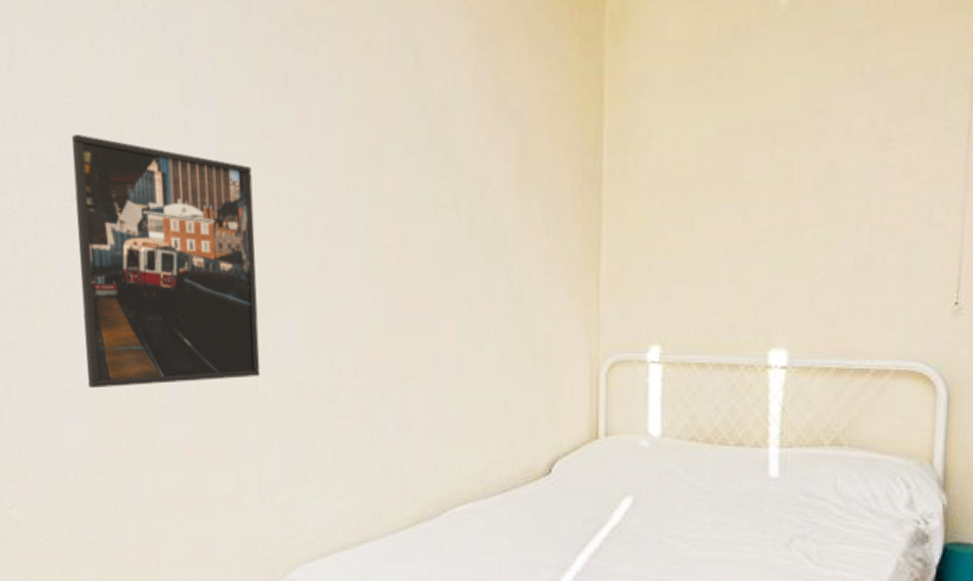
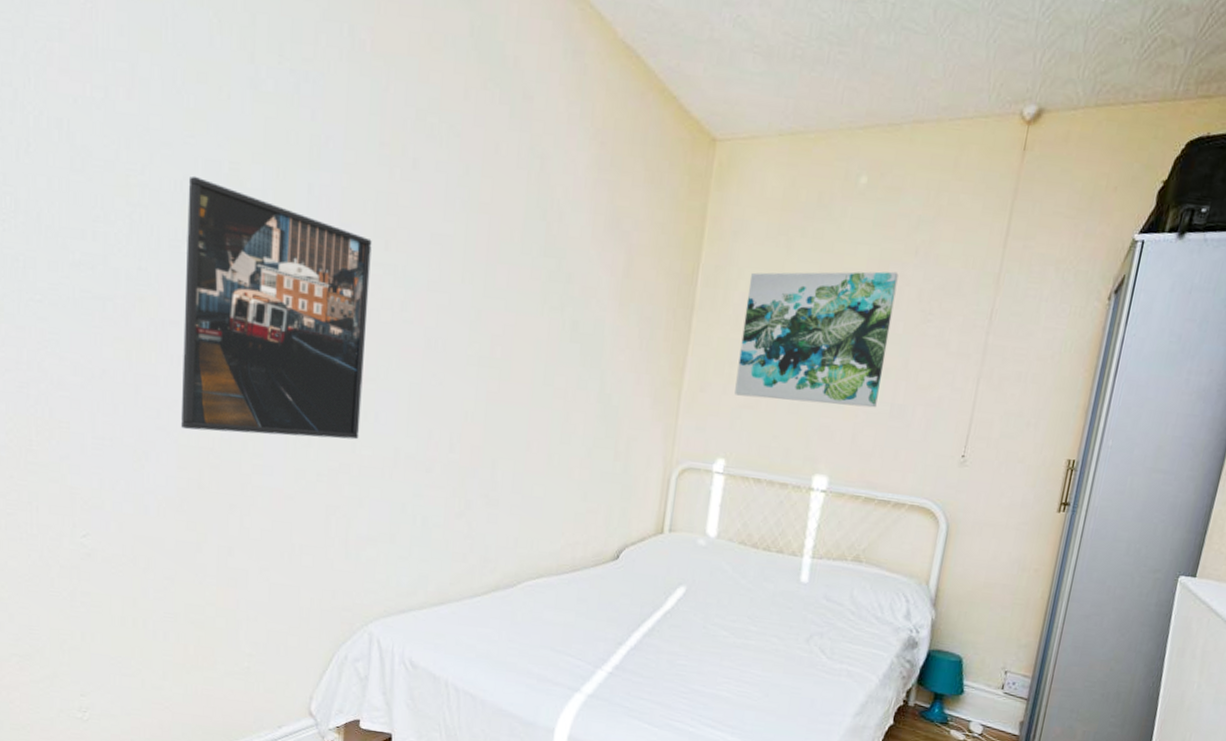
wall art: none [662,98,843,271] -> present [734,271,899,408]

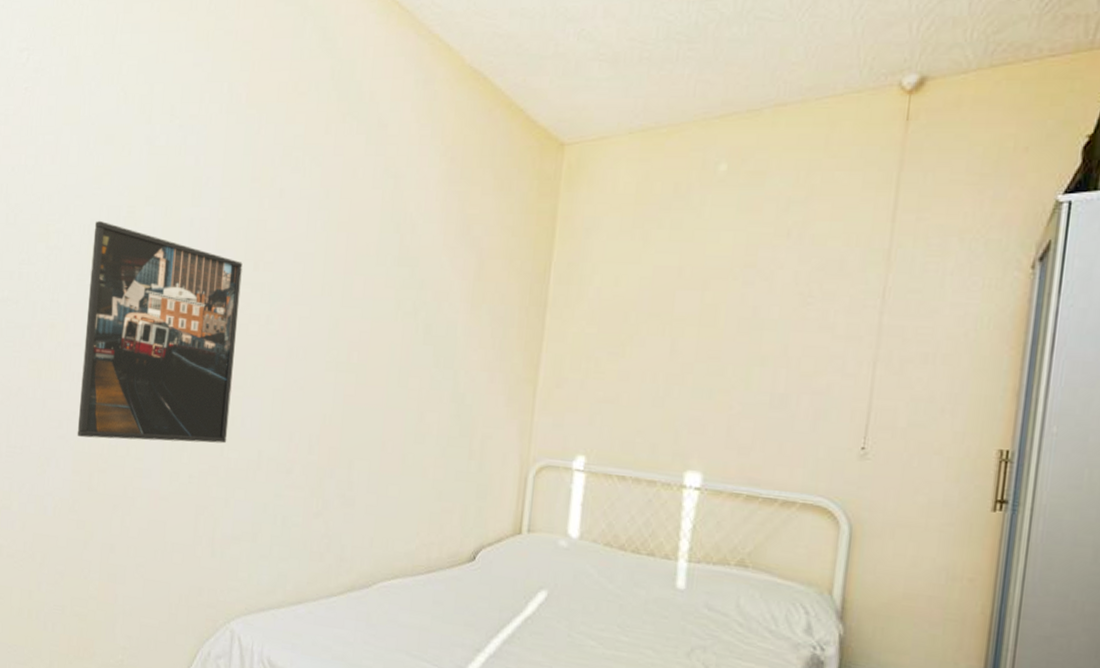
wall art: present [734,271,899,408] -> none [593,255,769,399]

